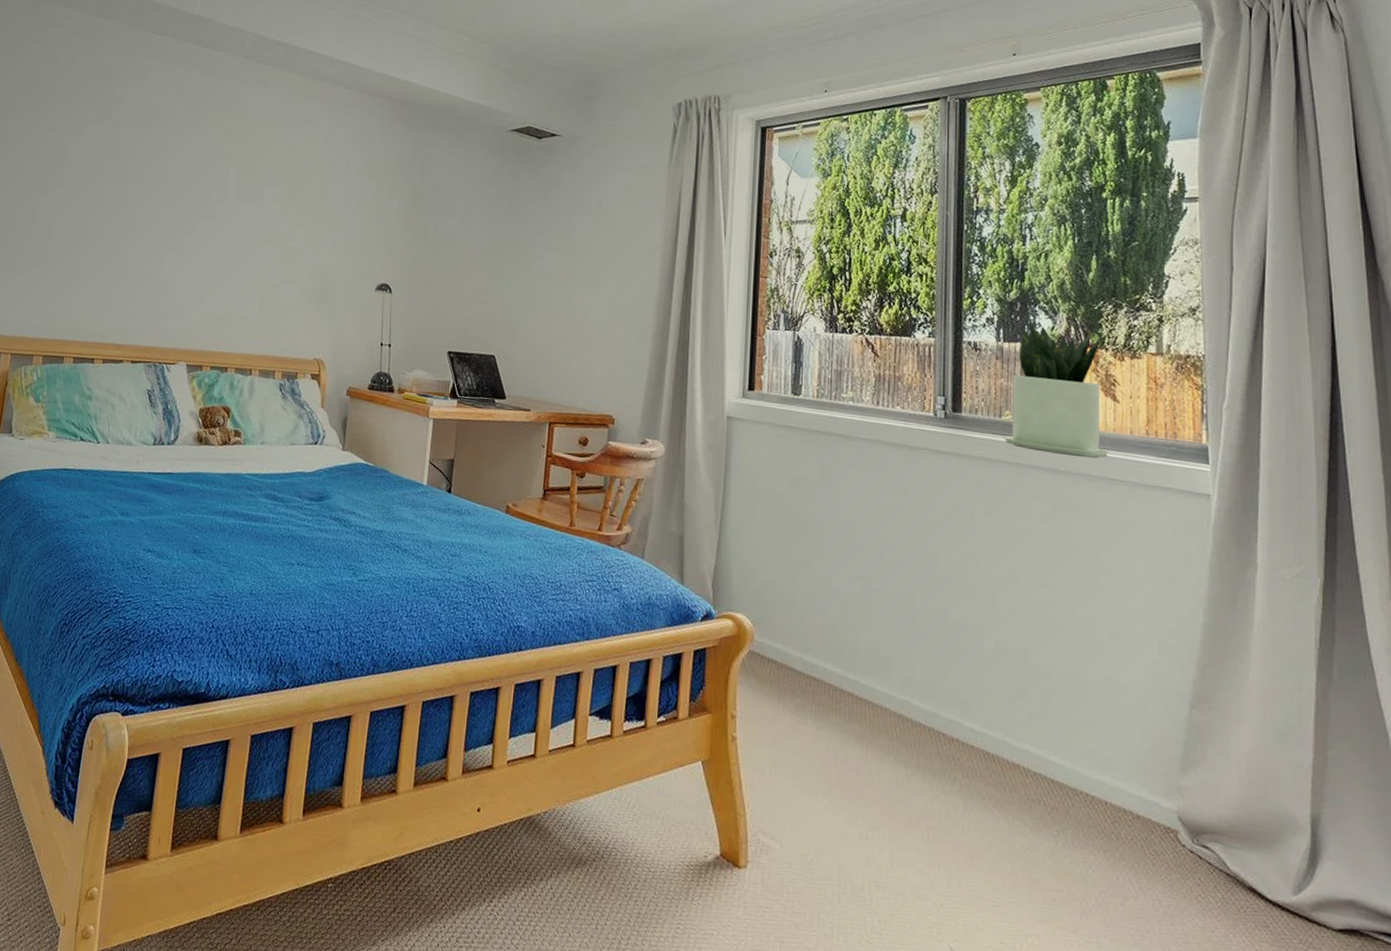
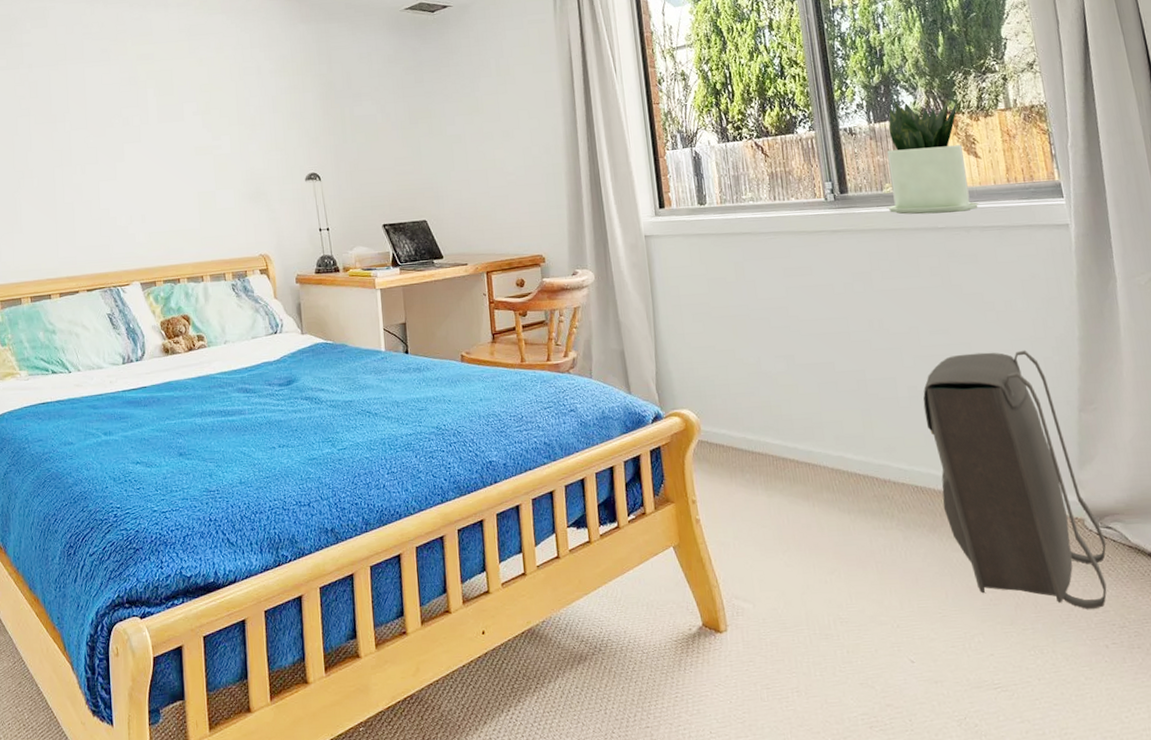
backpack: none [1010,615,1200,938] -> present [923,350,1107,609]

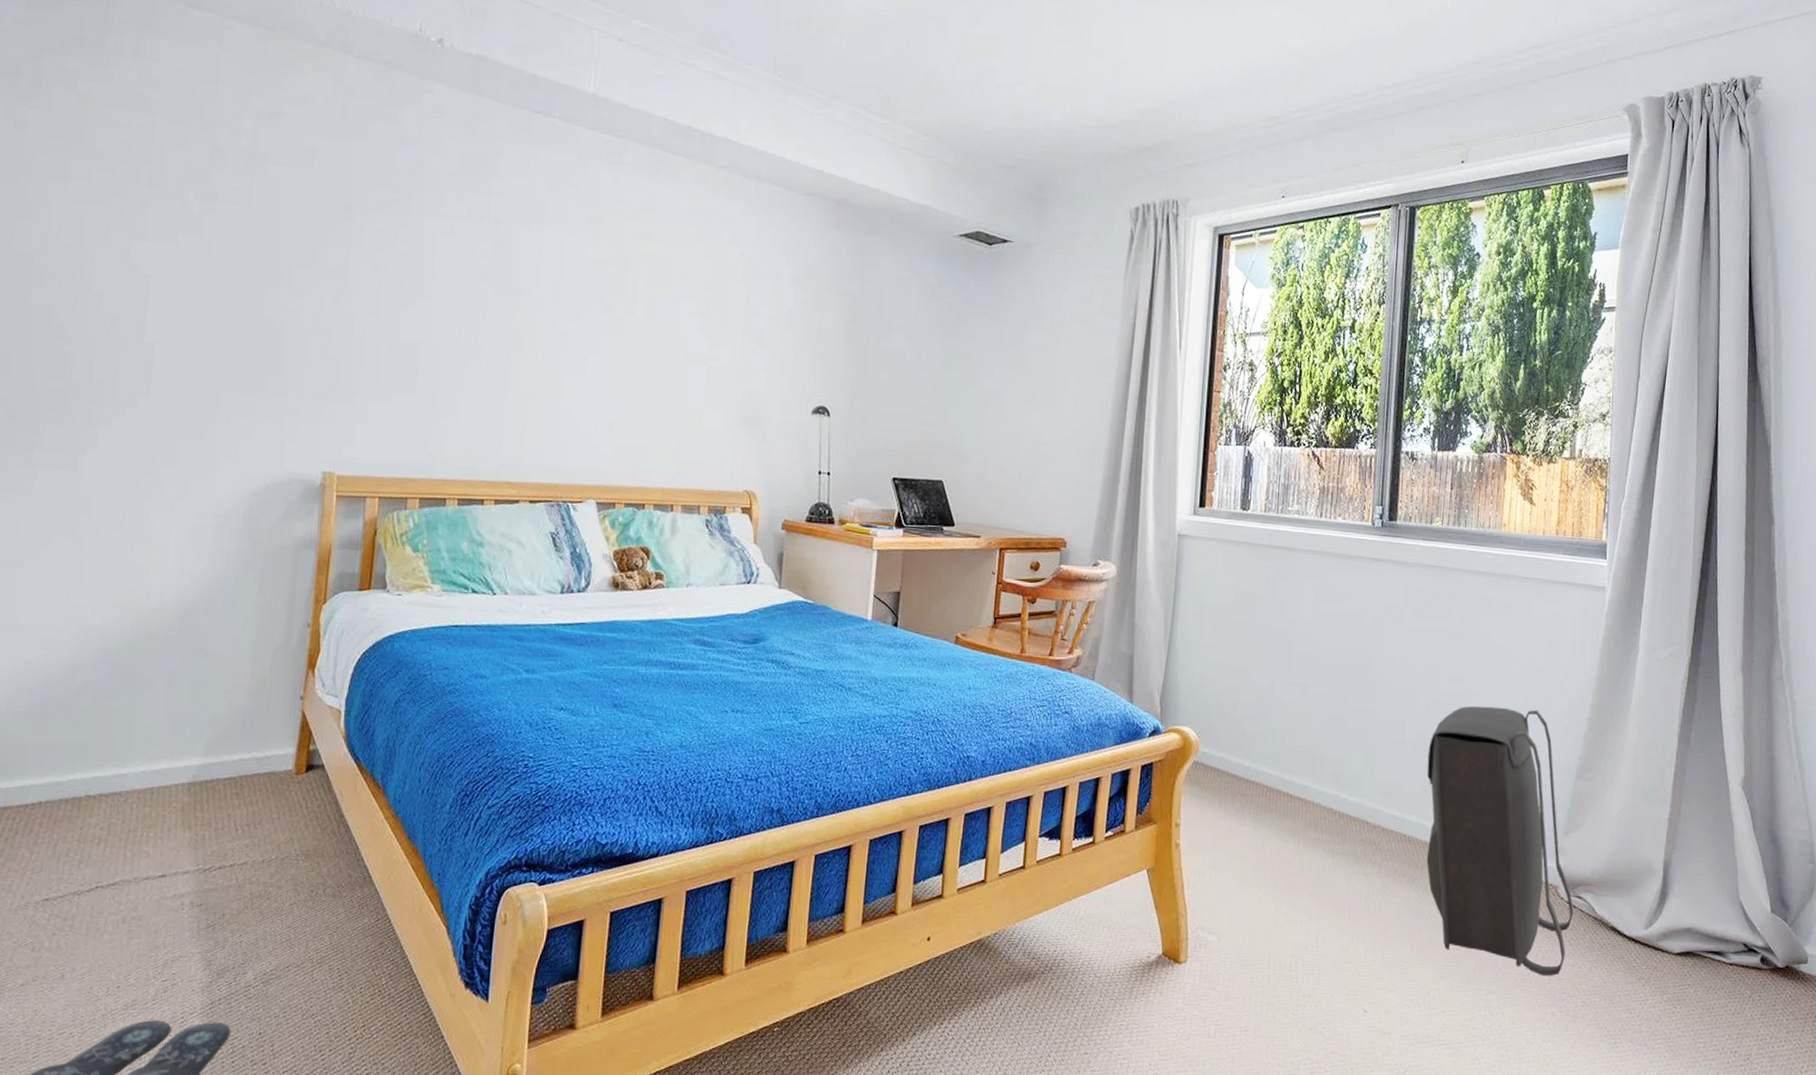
planter: present [886,99,979,215] -> none [1432,432,1526,559]

